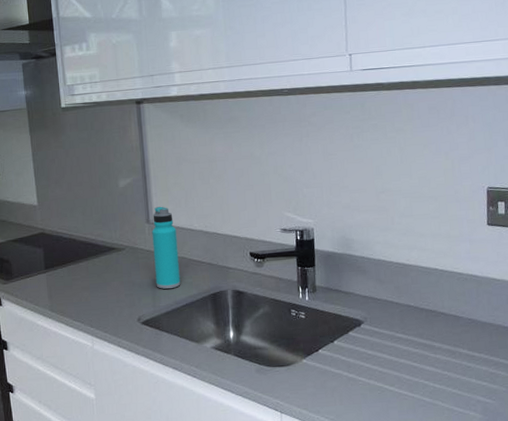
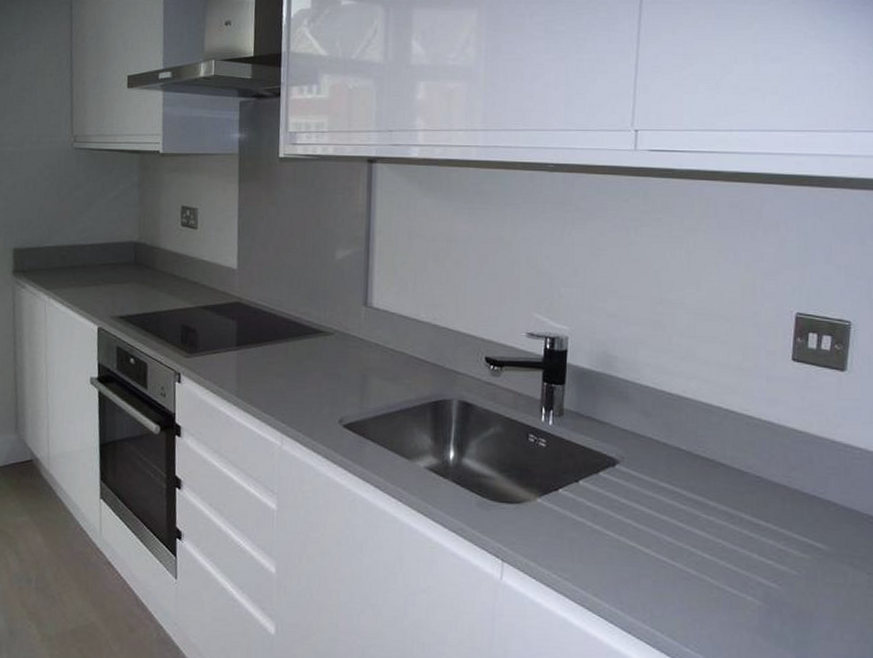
water bottle: present [152,206,181,289] -> none [366,287,399,389]

